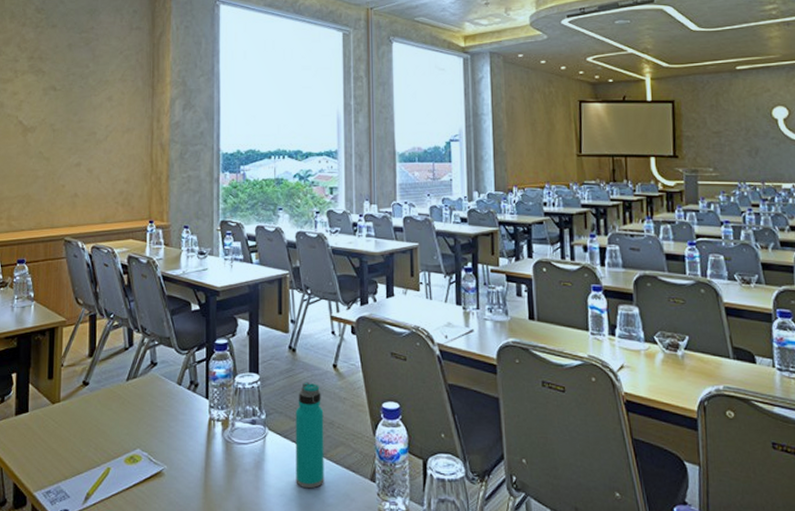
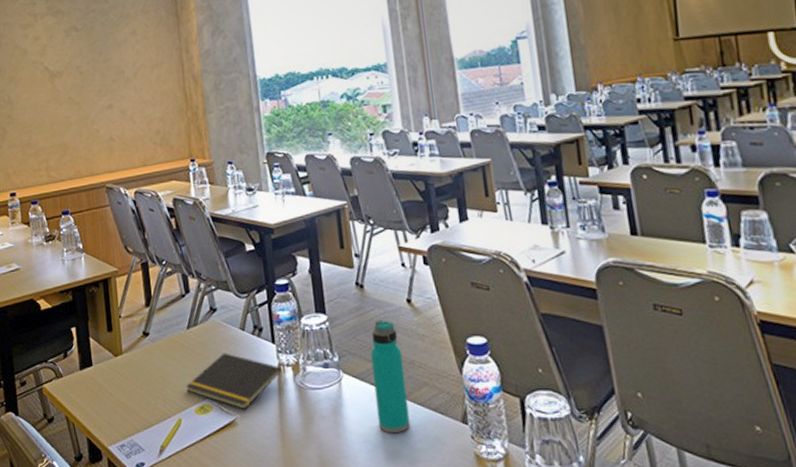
notepad: none [118,405,212,461] -> present [185,353,282,410]

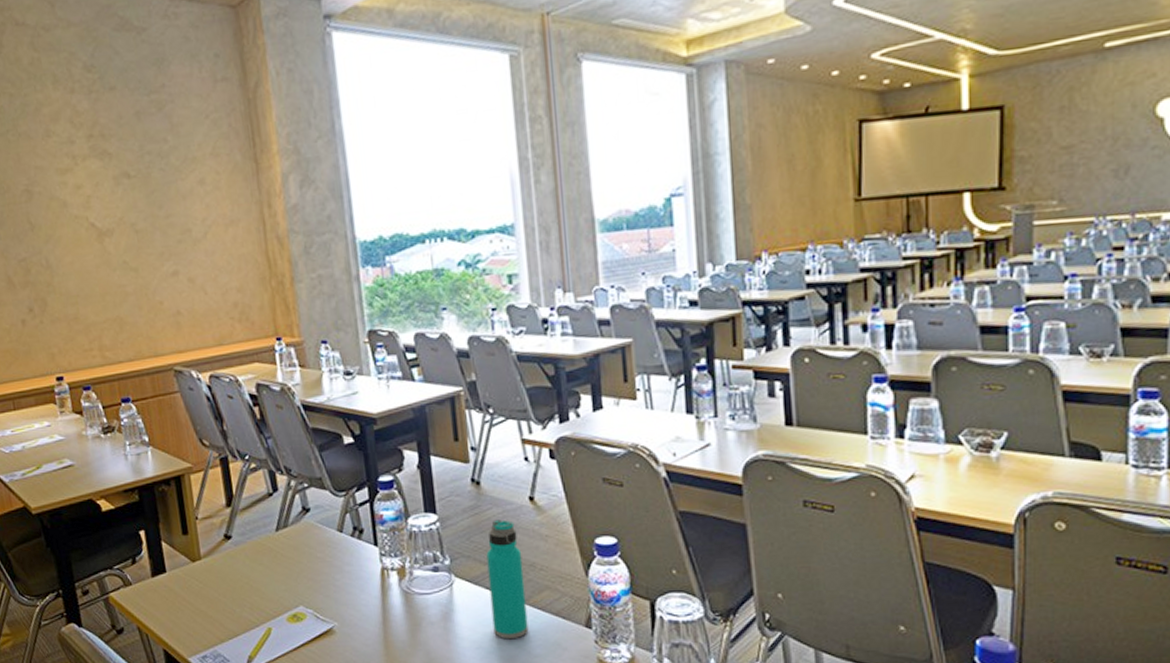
notepad: present [185,353,282,410] -> none [275,557,386,617]

